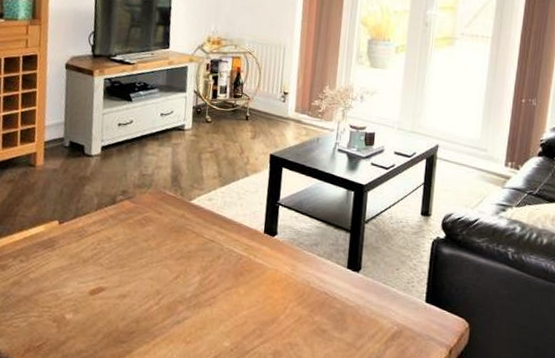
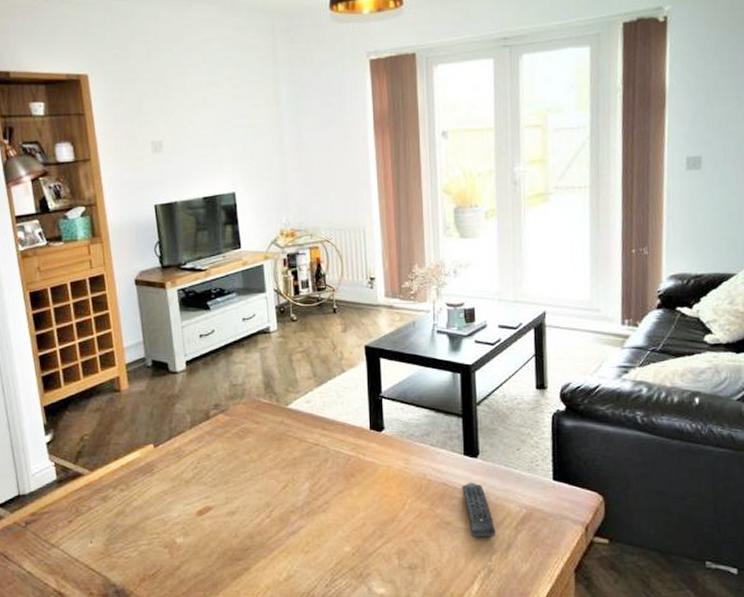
remote control: none [341,294,367,349] -> present [462,482,496,537]

